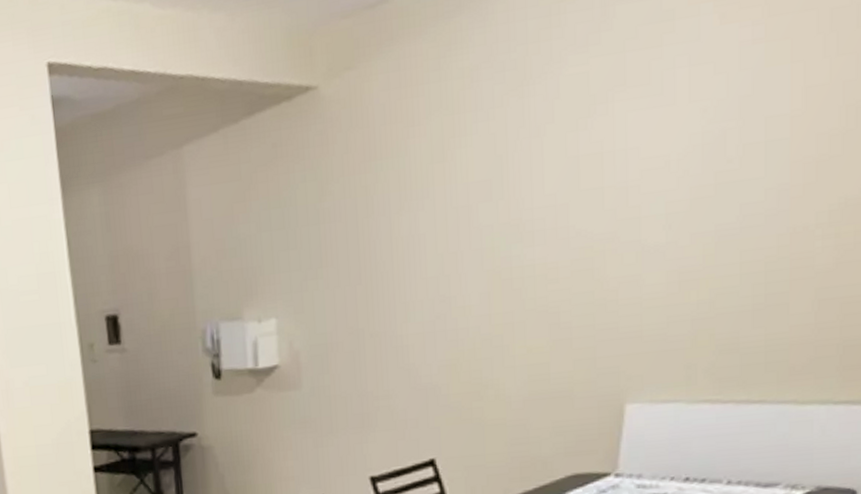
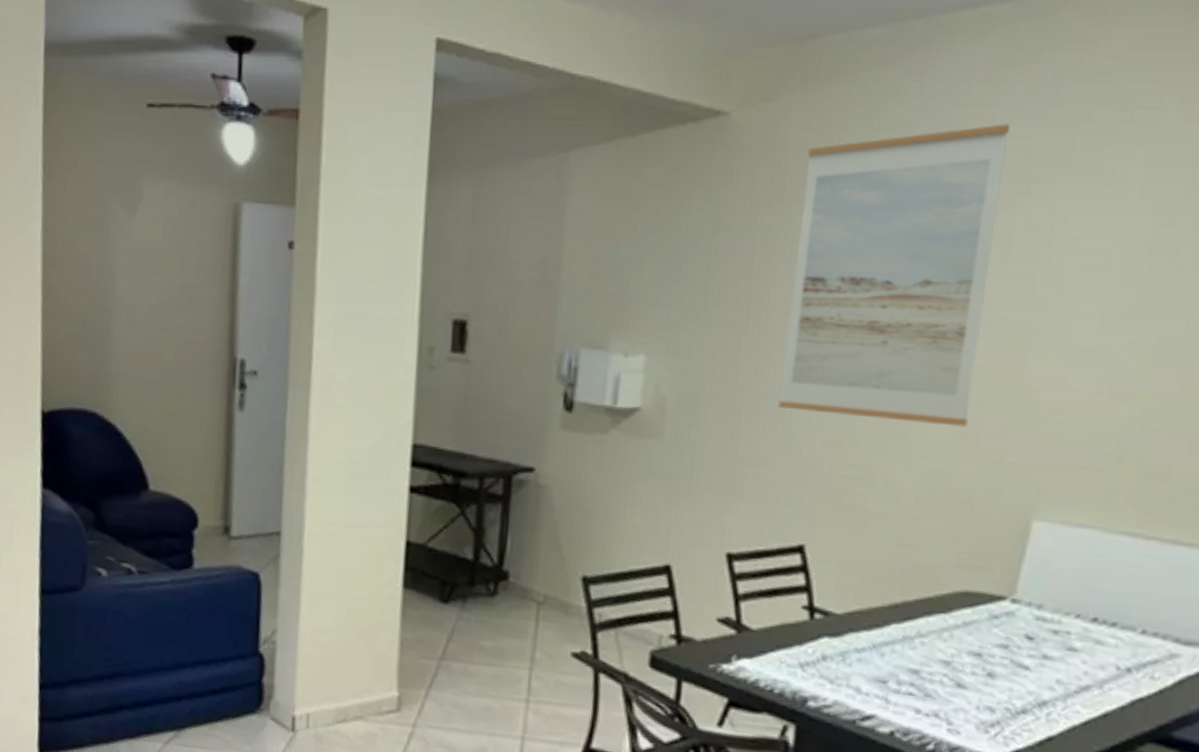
wall art: none [391,53,566,344] -> present [778,124,1010,427]

